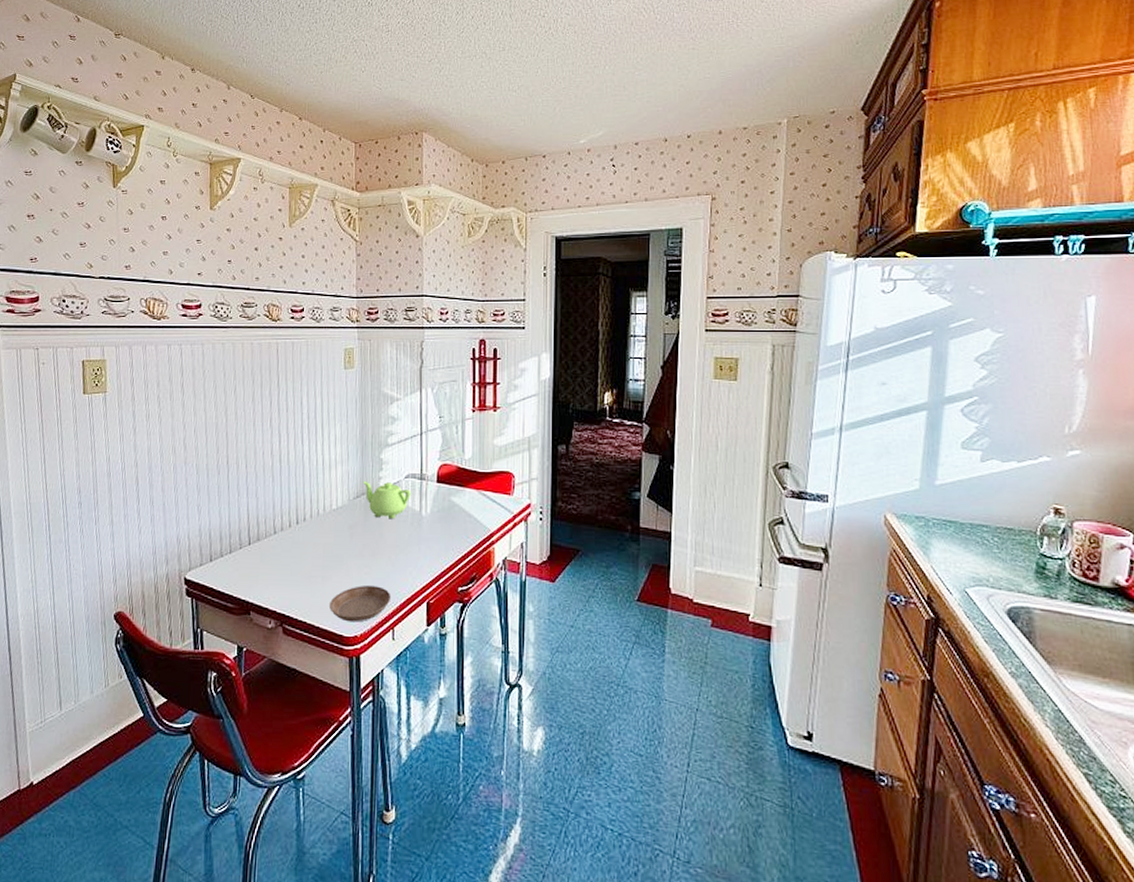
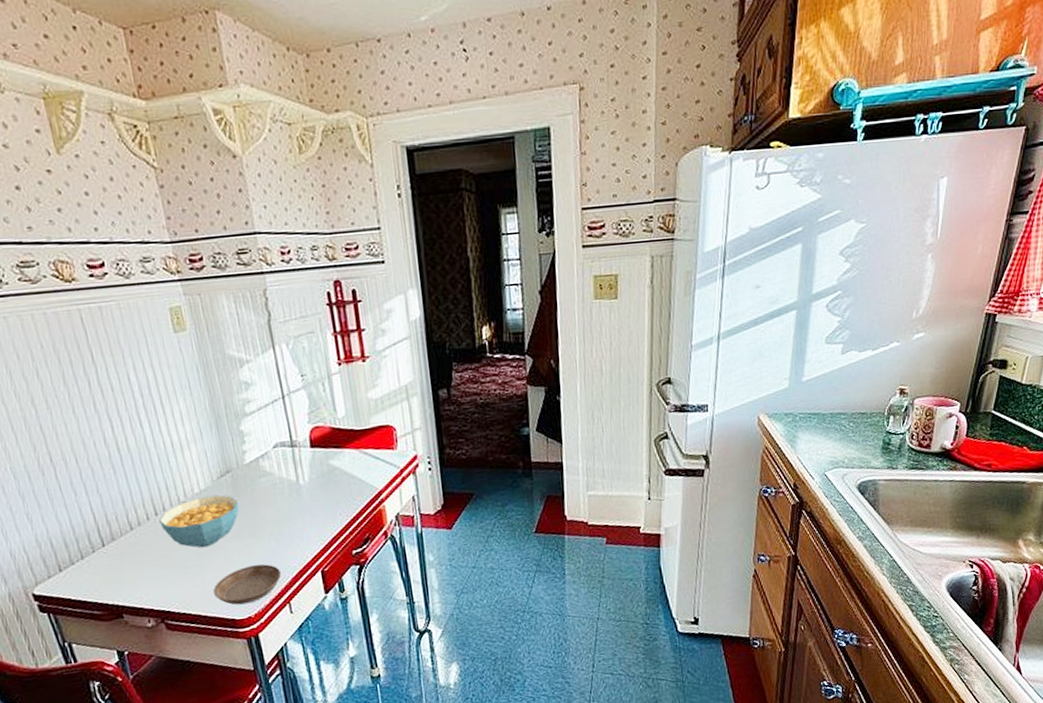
cereal bowl: none [299,514,367,561] -> present [159,495,239,548]
teapot: present [363,480,411,520] -> none [225,455,284,495]

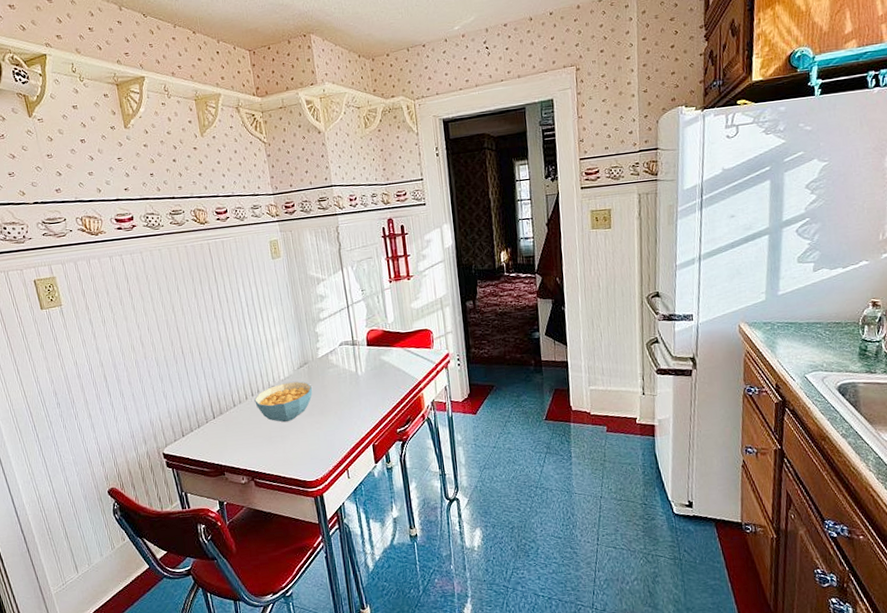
saucer: present [213,564,282,605] -> none [291,437,342,470]

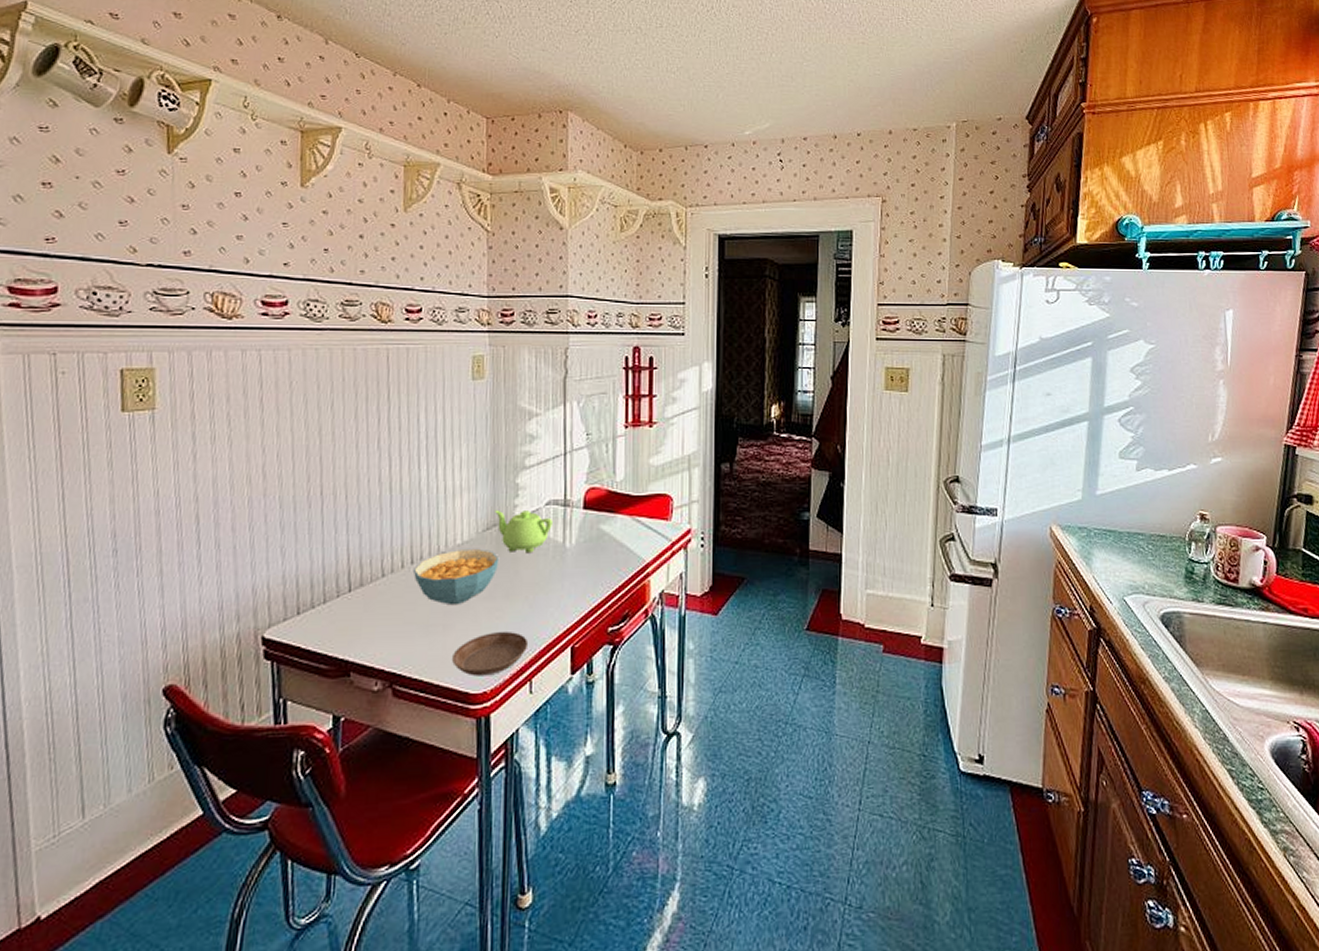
saucer: none [291,437,342,470] -> present [452,631,529,677]
teapot: none [304,351,346,382] -> present [495,509,552,554]

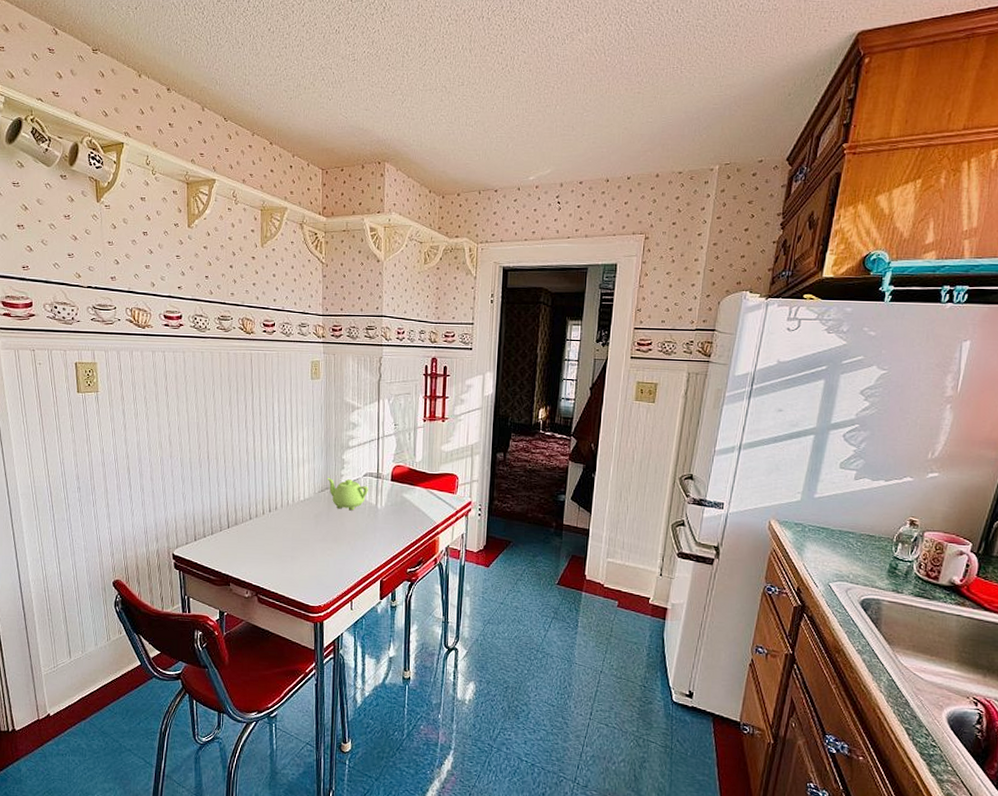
cereal bowl: present [414,550,500,606] -> none [271,504,330,544]
saucer: present [452,631,529,677] -> none [298,564,351,595]

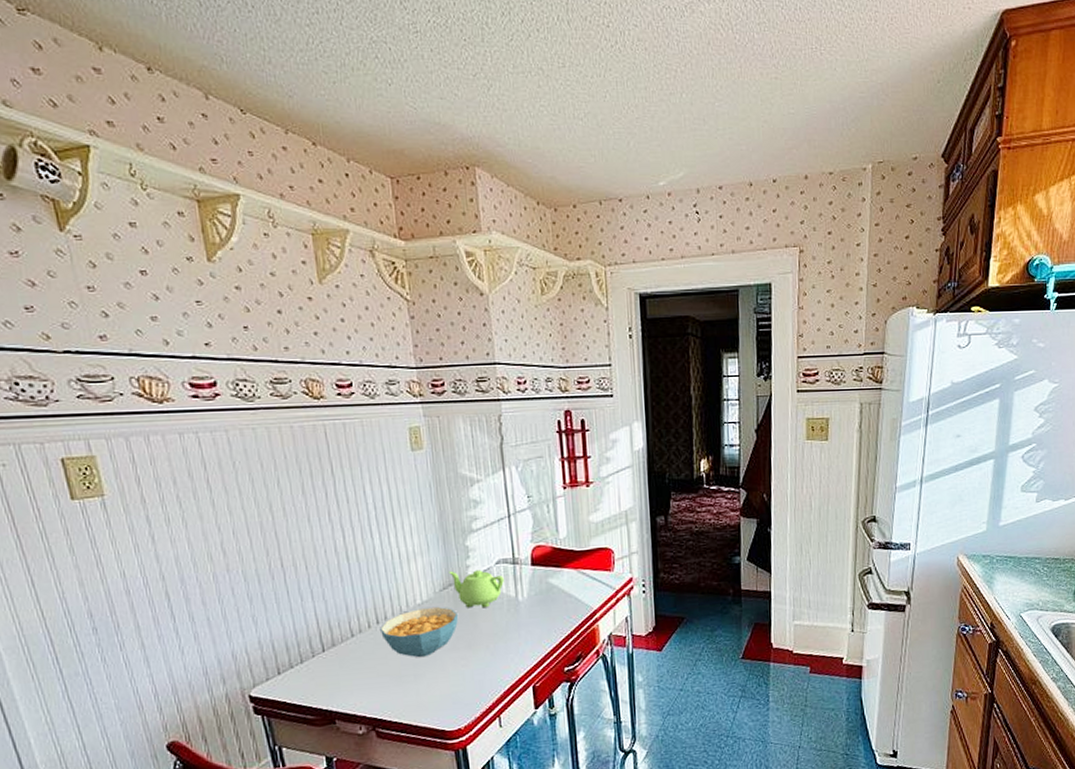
cereal bowl: none [271,504,330,544] -> present [380,607,459,658]

